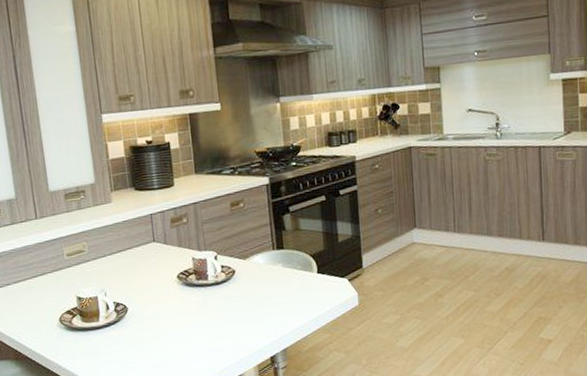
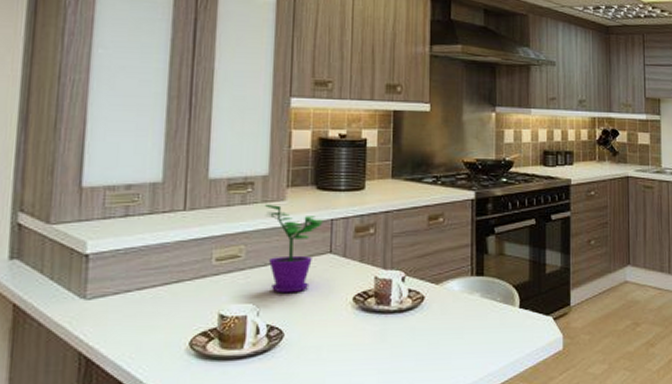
flower pot: none [95,201,144,277] -> present [264,199,323,294]

